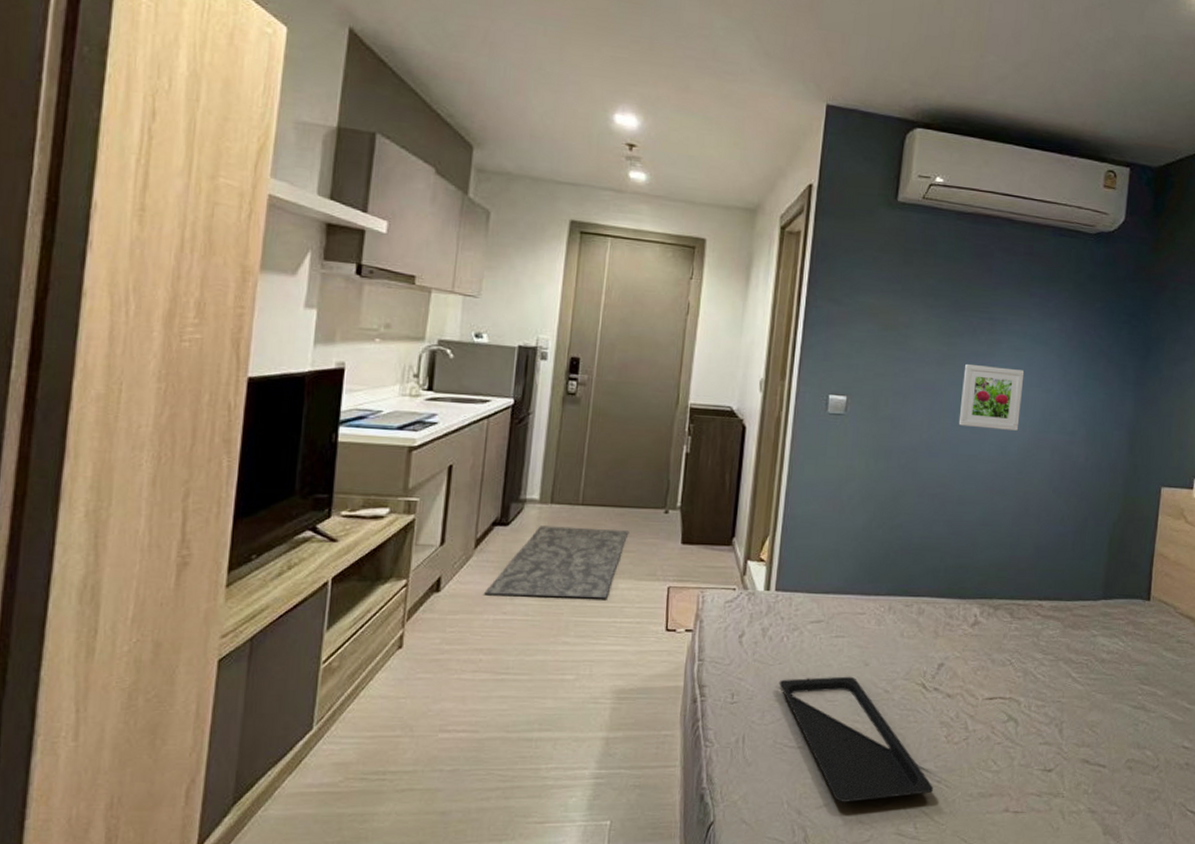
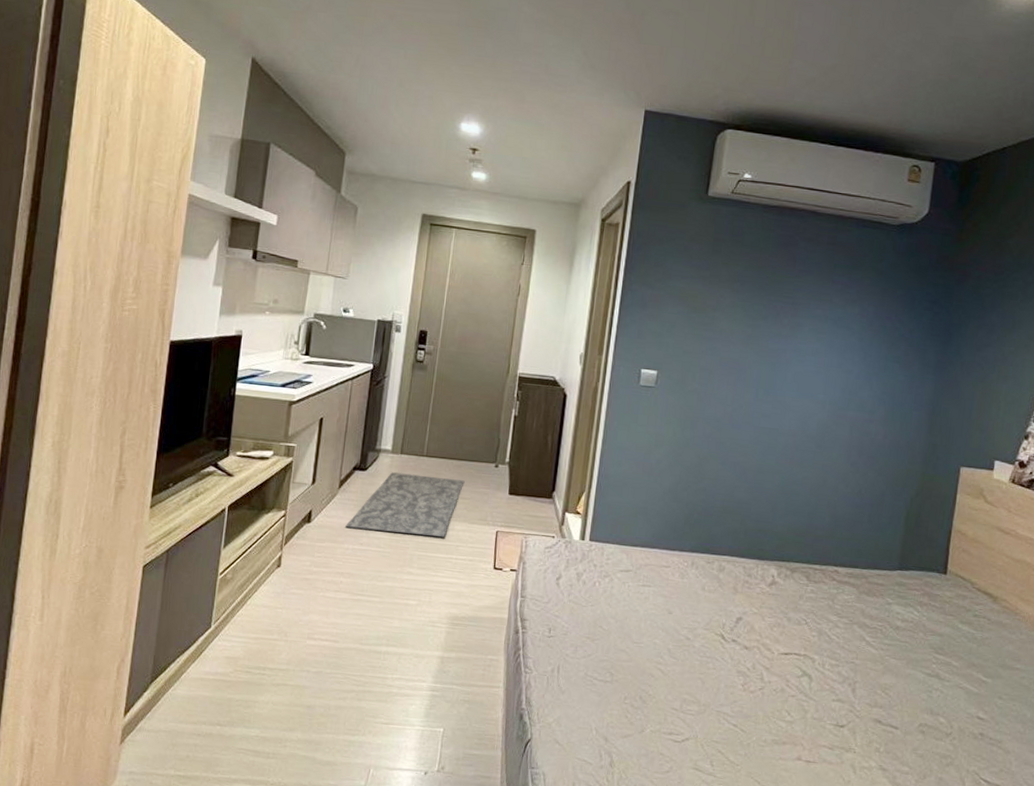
serving tray: present [779,676,933,802] -> none [590,619,729,736]
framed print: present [958,363,1025,431] -> none [760,344,826,408]

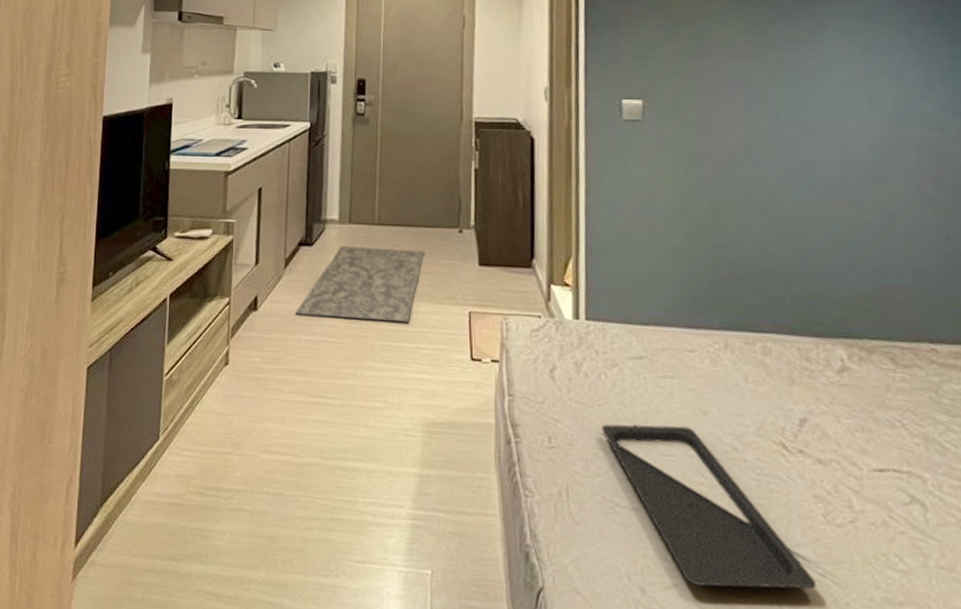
serving tray: none [590,619,729,736] -> present [601,424,816,589]

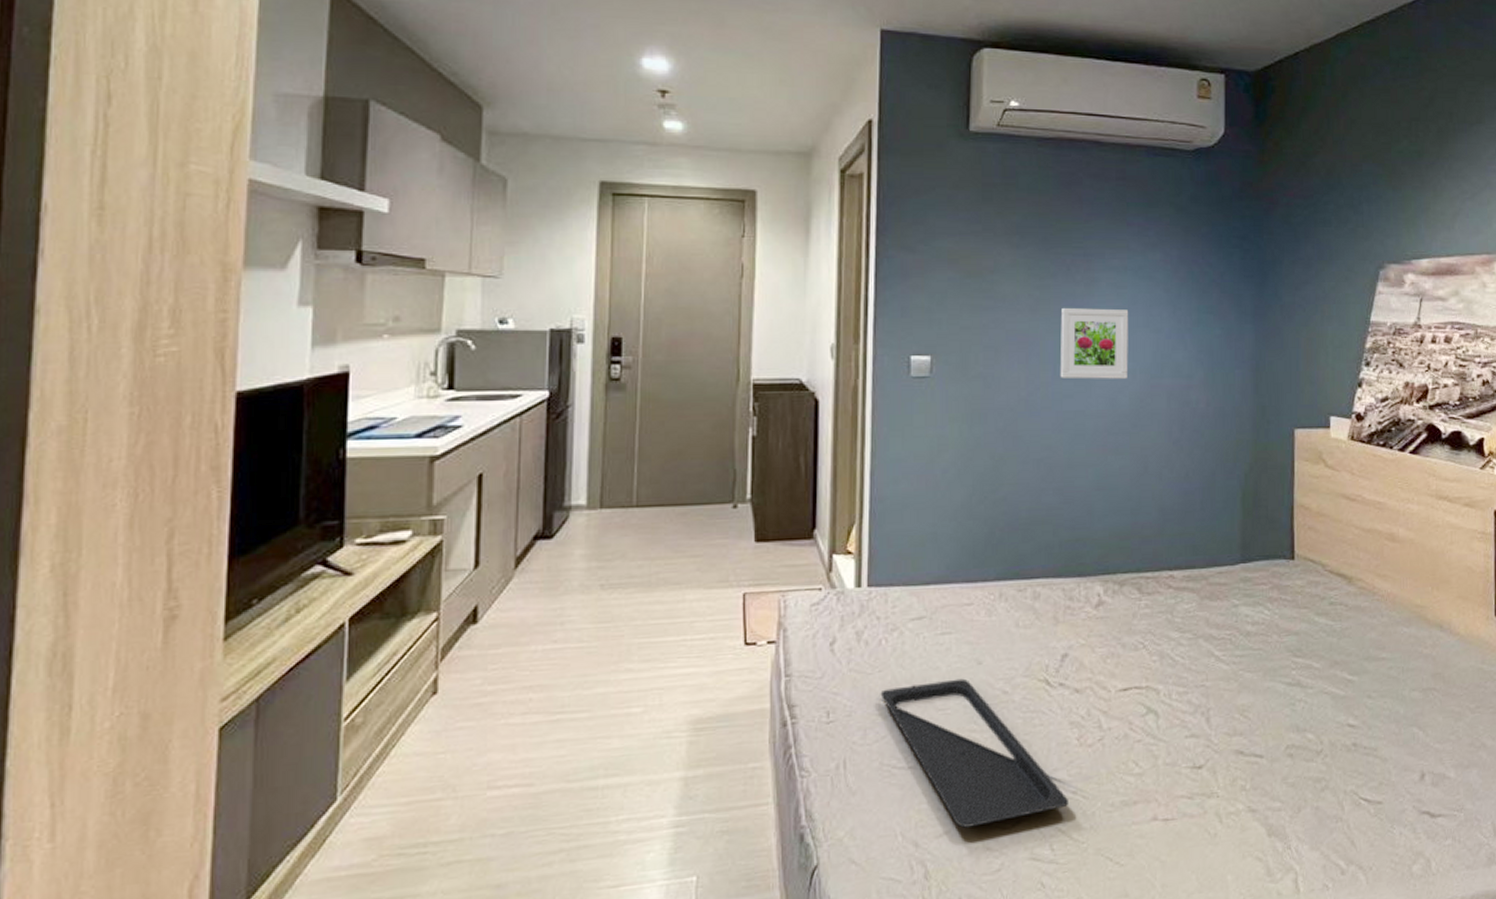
rug: present [295,246,425,323] -> none [530,532,694,621]
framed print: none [781,53,866,128] -> present [1060,307,1129,379]

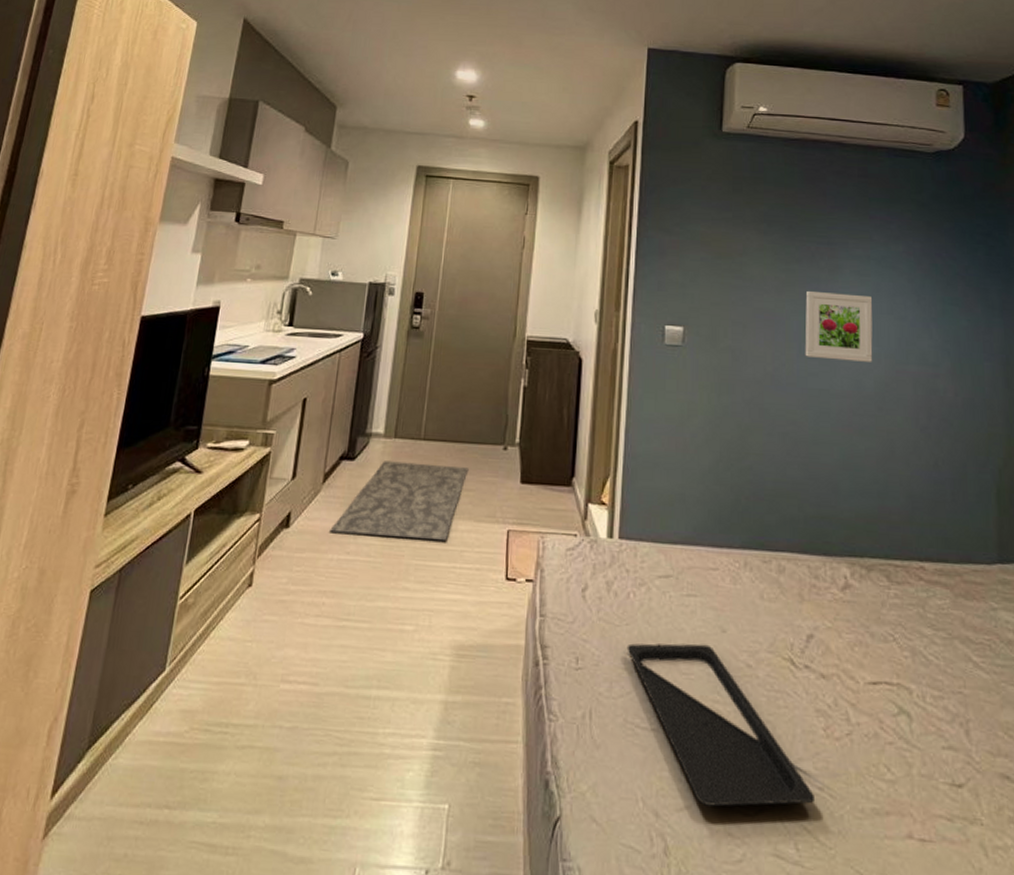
rug: none [530,532,694,621] -> present [330,461,469,542]

